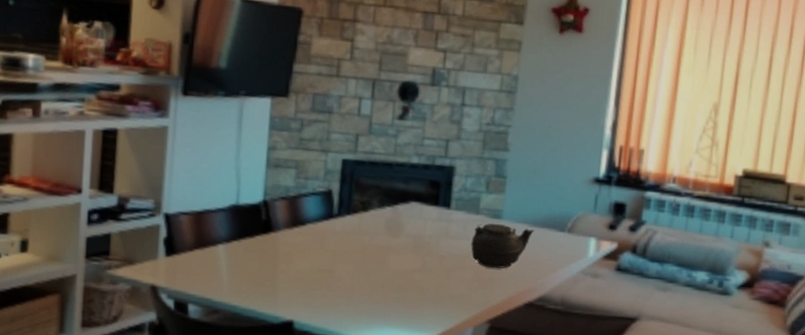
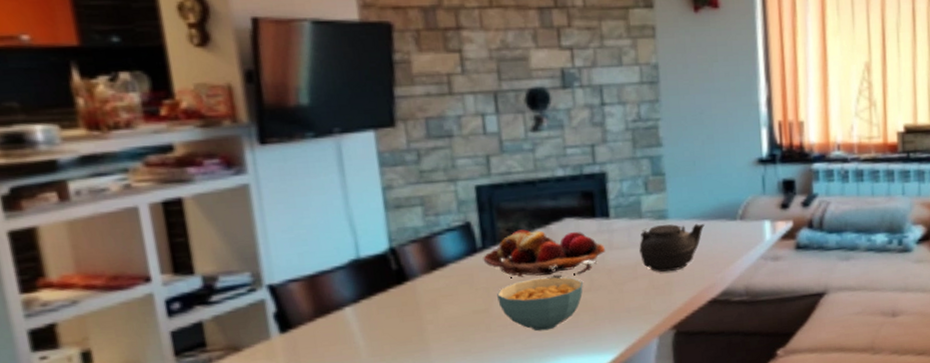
fruit basket: none [336,204,441,255] -> present [483,229,605,279]
cereal bowl: none [341,251,416,300] -> present [497,277,583,331]

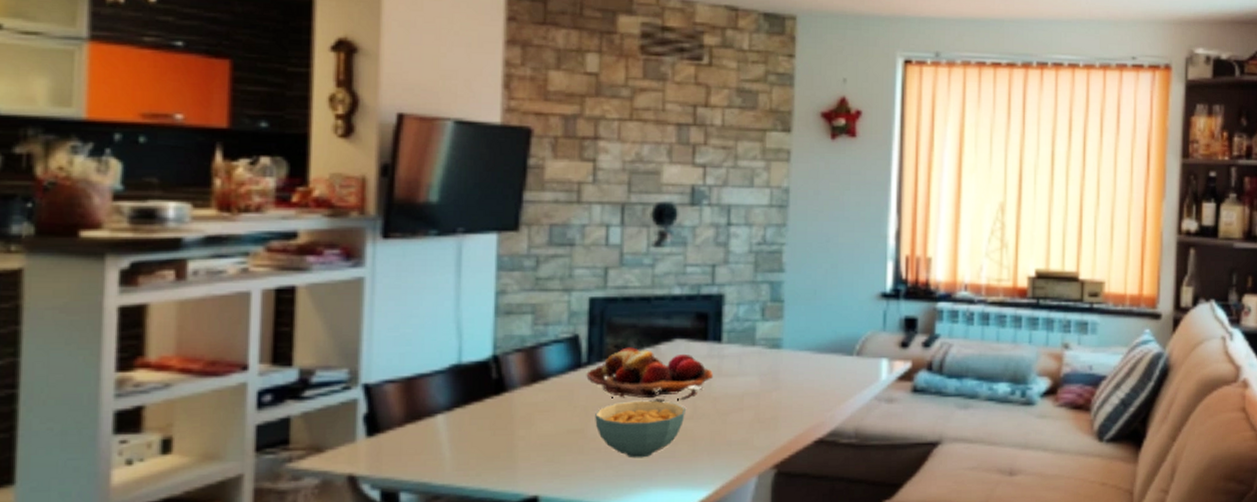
teapot: present [639,223,705,272] -> none [748,354,819,406]

